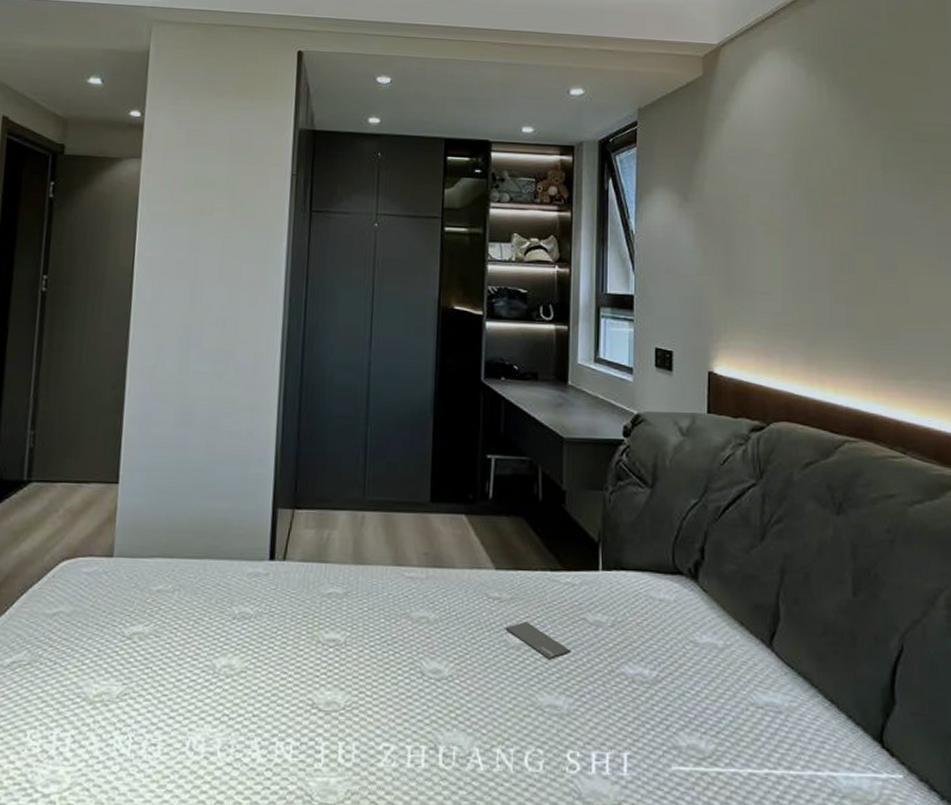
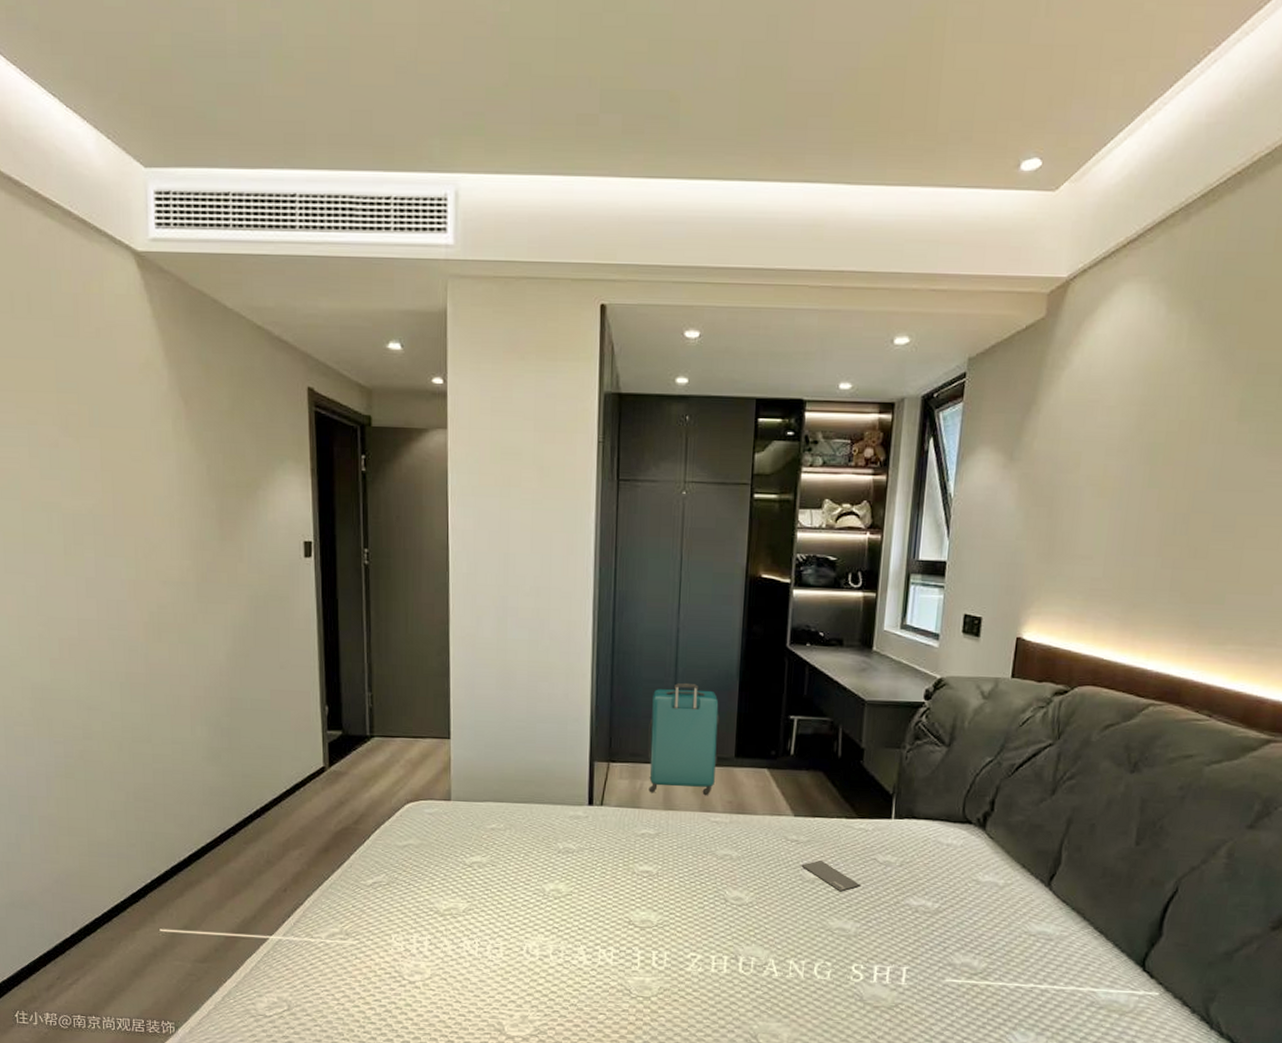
suitcase: none [336,419,413,546] -> present [648,682,720,795]

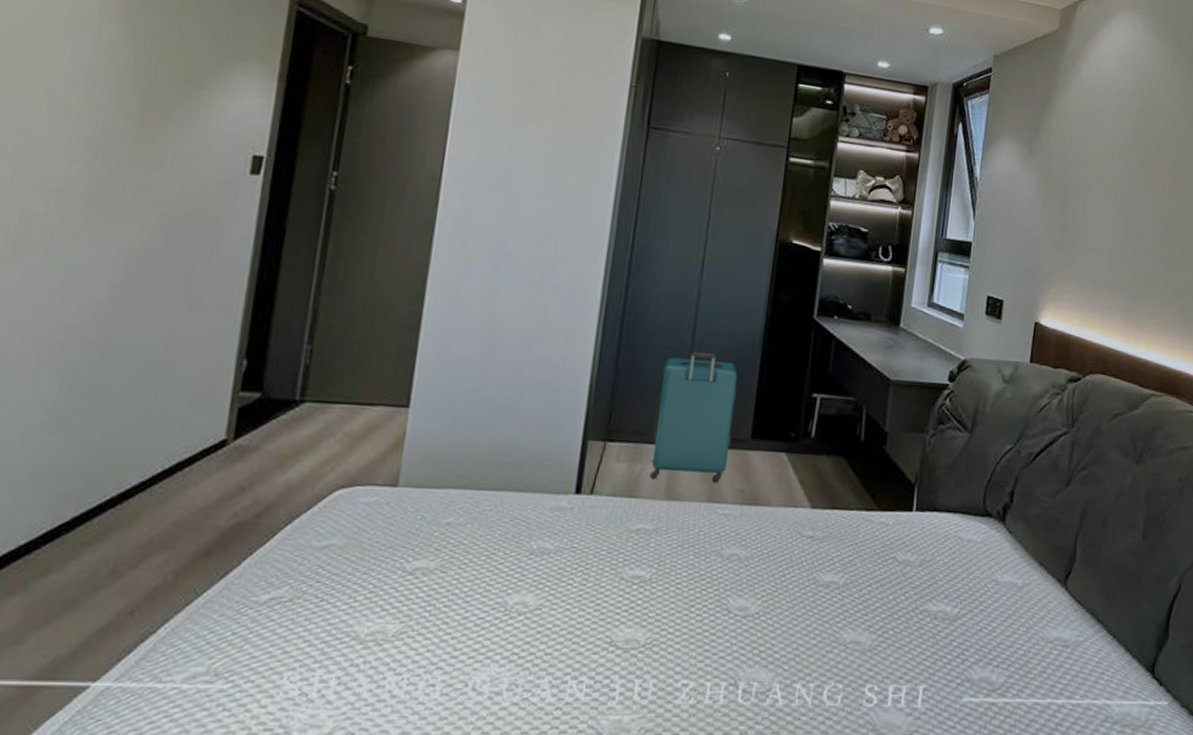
smartphone: present [801,860,860,892] -> none [815,560,878,597]

